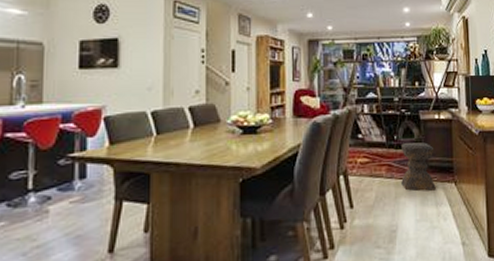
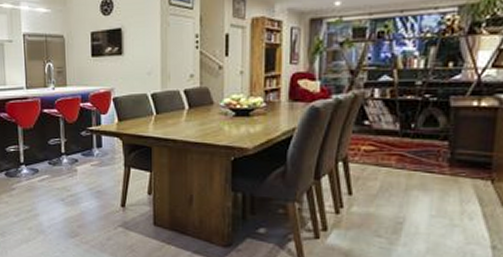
stool: present [400,142,436,191] -> none [415,133,467,187]

